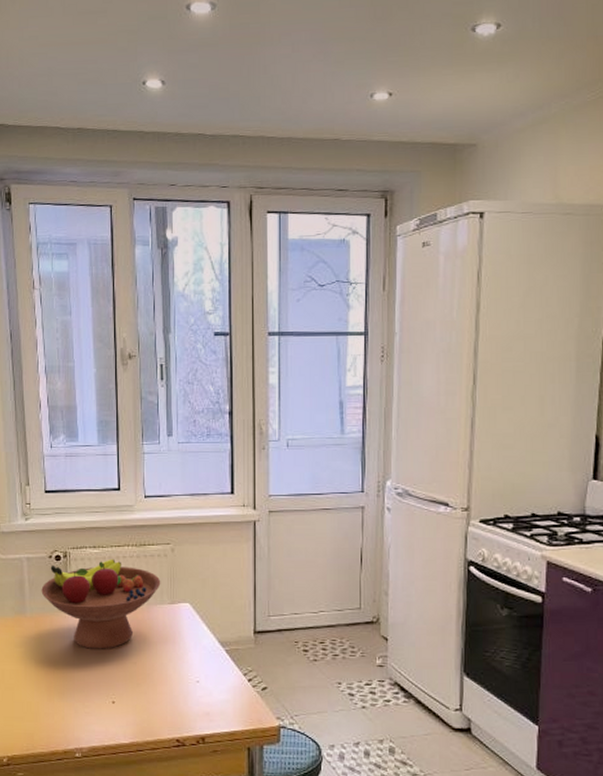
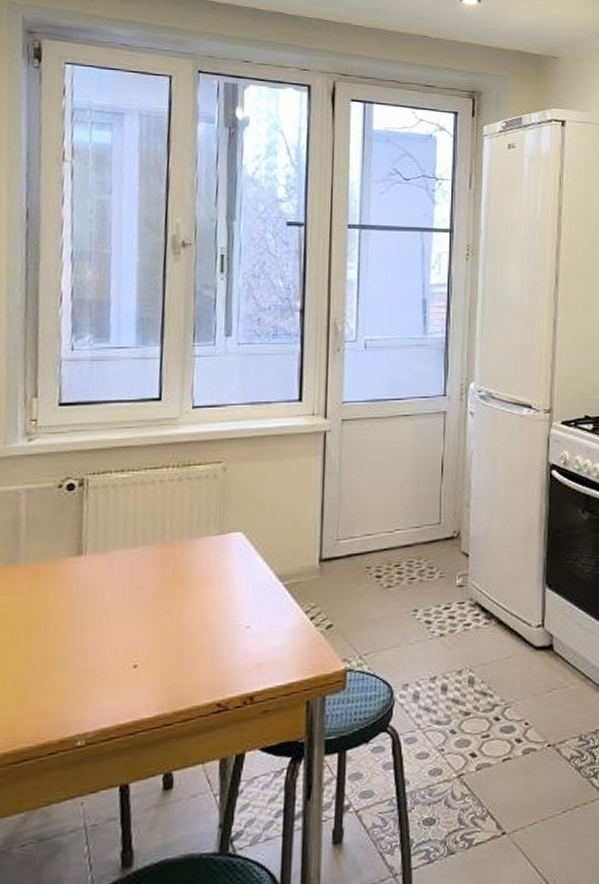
fruit bowl: present [41,559,161,649] -> none [43,484,208,601]

